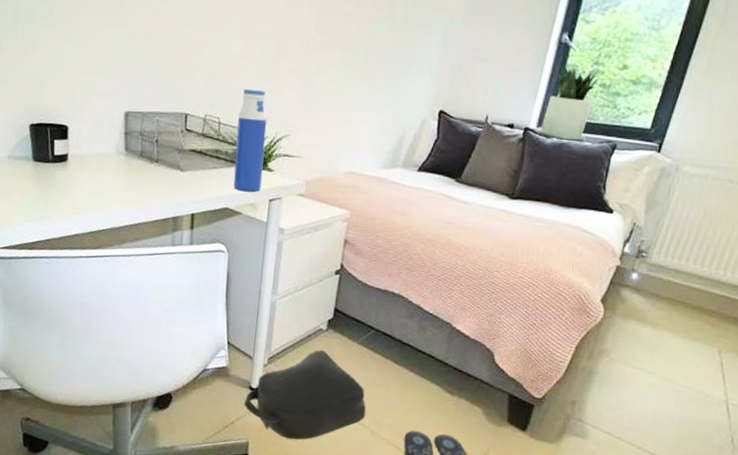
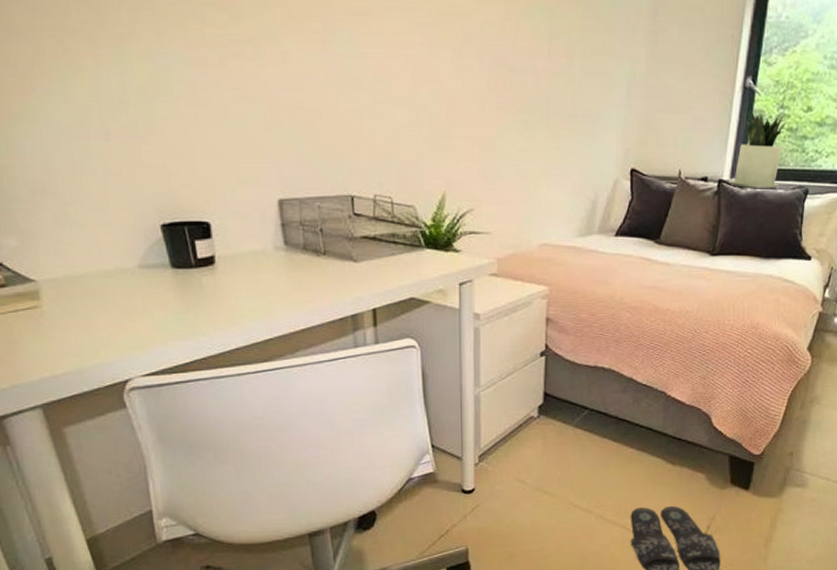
water bottle: present [233,88,267,192] -> none [412,161,448,278]
backpack: present [243,349,366,440] -> none [457,438,589,539]

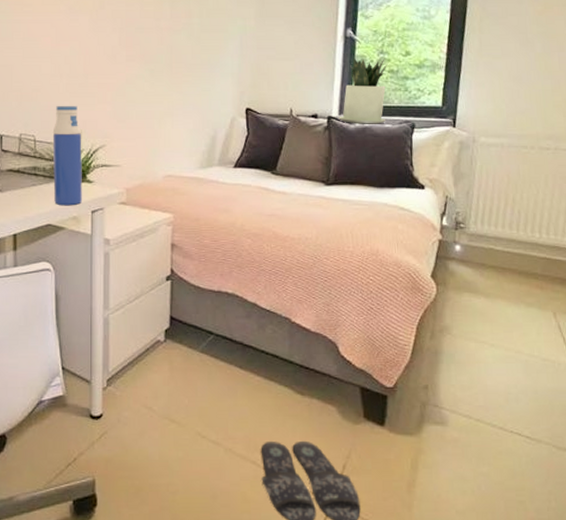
water bottle: none [412,161,448,278] -> present [52,105,82,206]

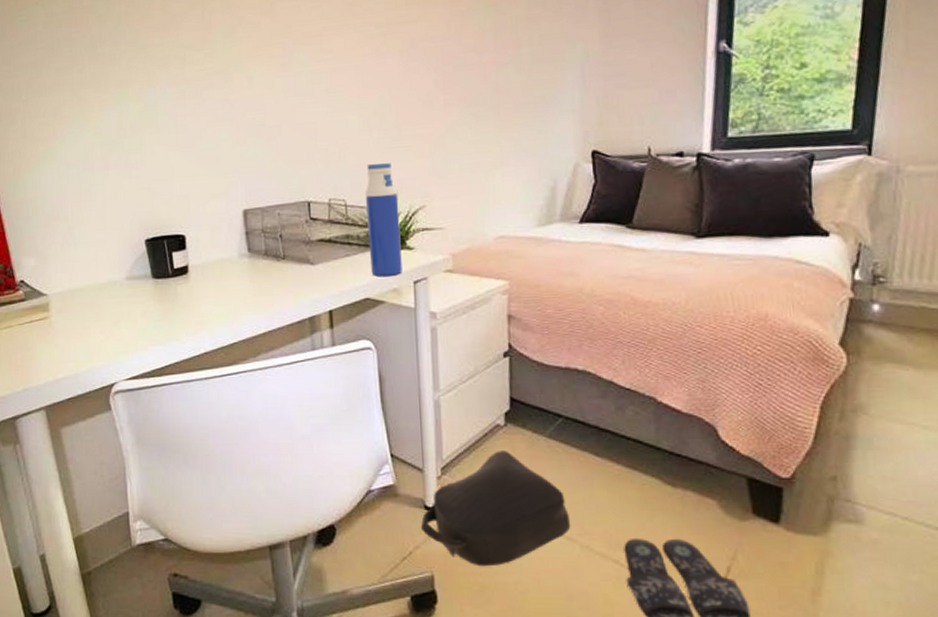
backpack: none [85,363,217,470] -> present [420,449,571,567]
planter: present [338,58,388,124] -> none [711,74,776,160]

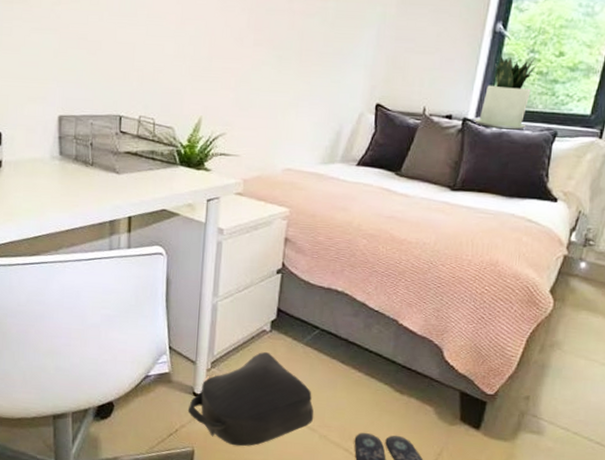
water bottle: present [365,162,402,277] -> none [170,88,202,193]
planter: none [711,74,776,160] -> present [474,56,537,130]

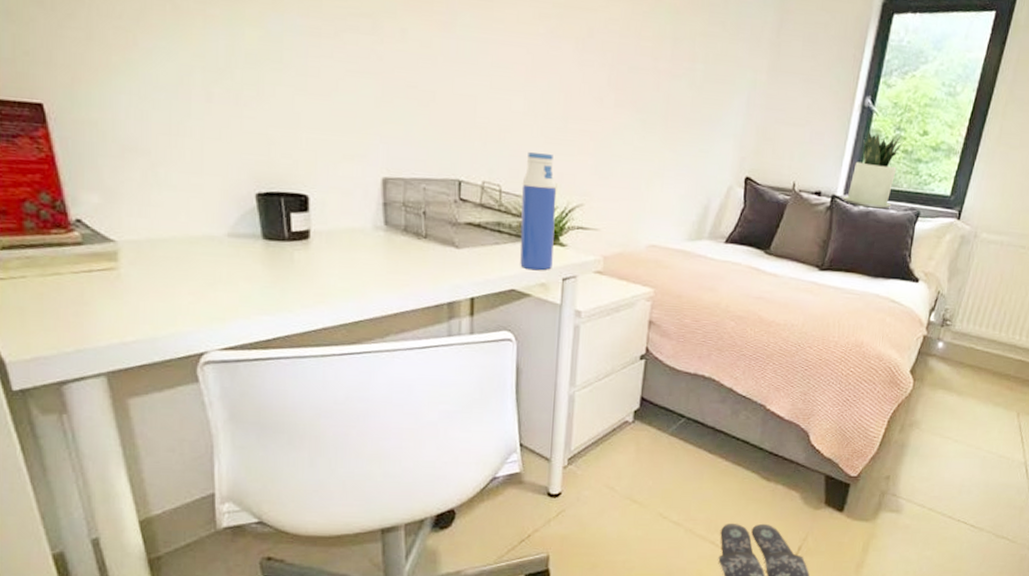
water bottle: none [170,88,202,193] -> present [520,151,557,271]
backpack: present [187,351,314,447] -> none [541,444,680,548]

